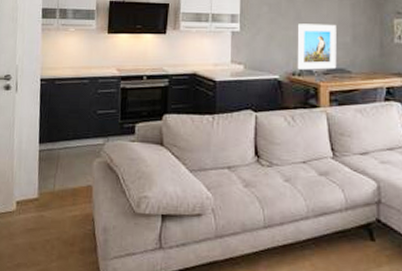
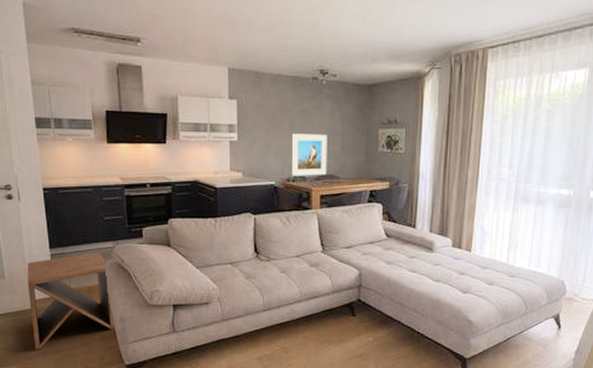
side table: none [9,148,97,262] -> present [27,251,115,351]

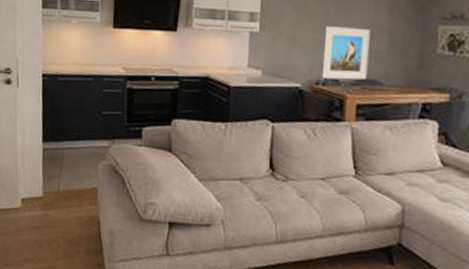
side table: present [27,251,115,351] -> none [16,150,103,256]

